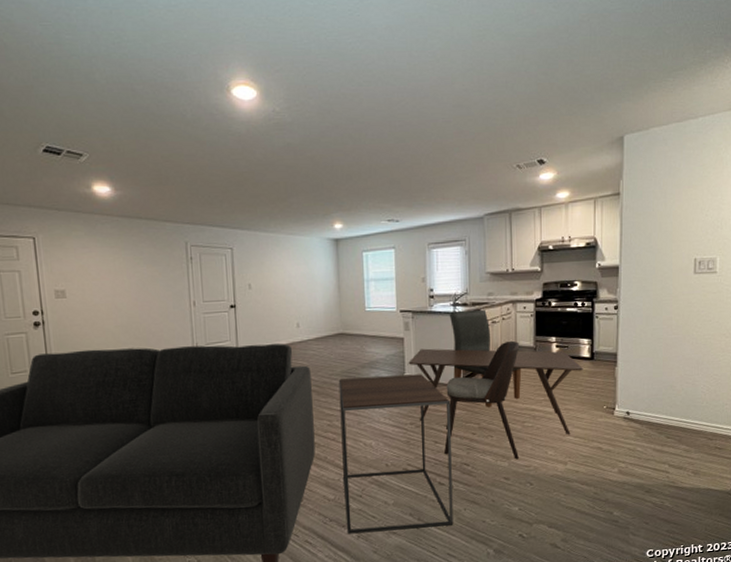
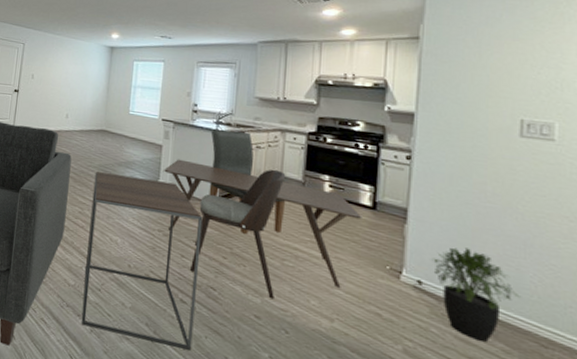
potted plant: none [636,376,695,448] -> present [432,247,520,342]

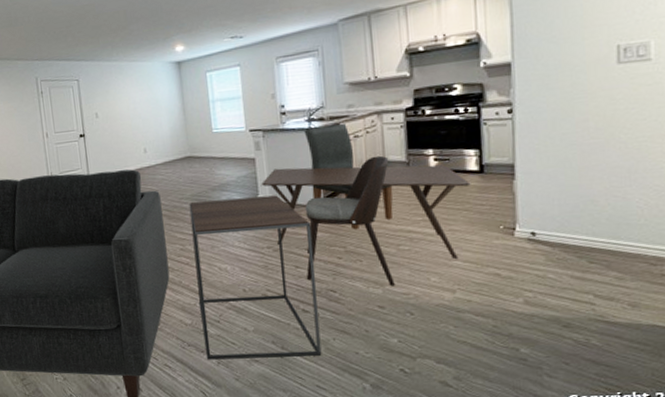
potted plant: present [432,247,520,342] -> none [542,189,628,275]

